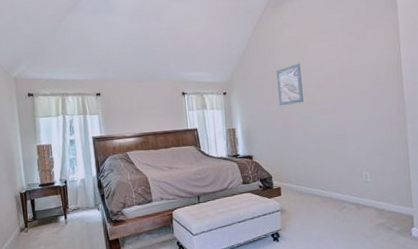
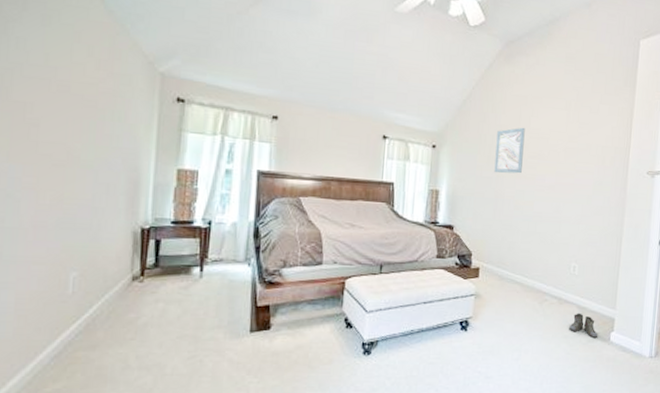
boots: none [370,214,400,236] -> present [569,312,598,339]

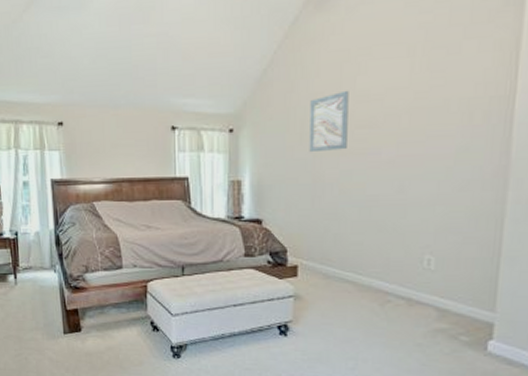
boots: present [569,312,598,339] -> none [423,316,468,348]

